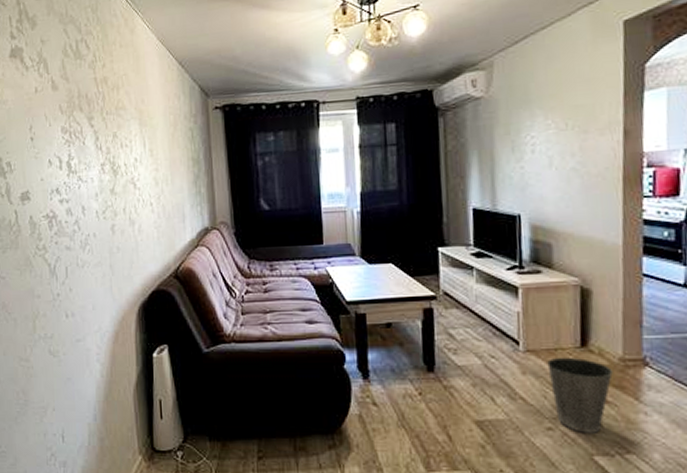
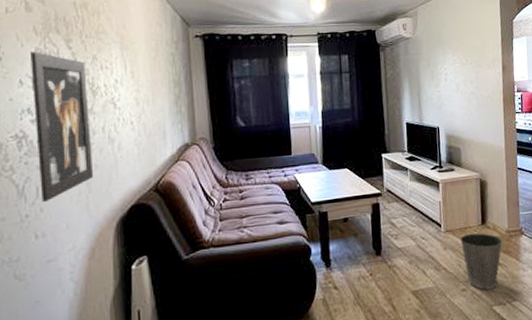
wall art: none [57,131,116,282] -> present [30,51,94,202]

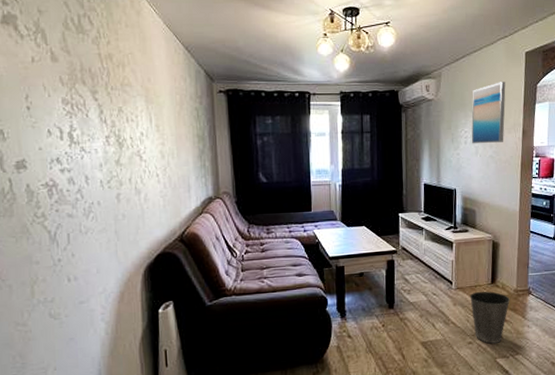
wall art: present [30,51,94,202] -> none [58,102,122,248]
wall art: none [449,18,485,81] -> present [471,82,506,144]

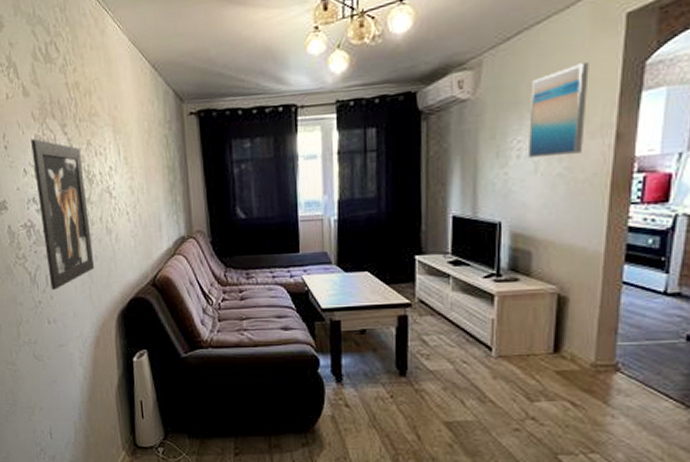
wall art: none [58,102,122,248] -> present [31,139,95,290]
waste basket: present [470,291,510,344] -> none [518,362,583,434]

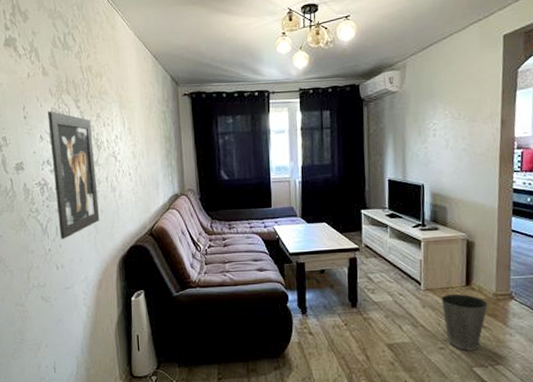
waste basket: none [518,362,583,434] -> present [441,293,488,351]
wall art: present [527,62,589,159] -> none [440,68,481,137]

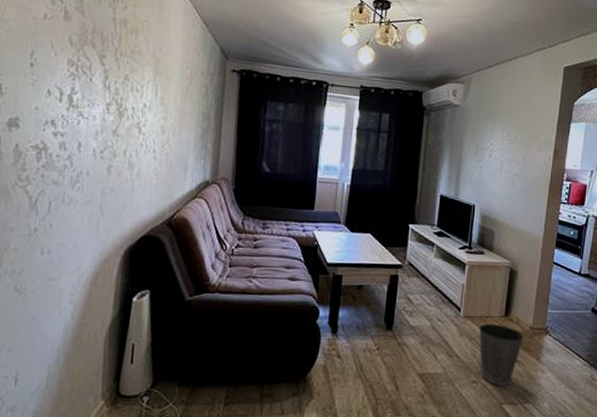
wall art: present [48,111,100,239] -> none [52,62,116,218]

